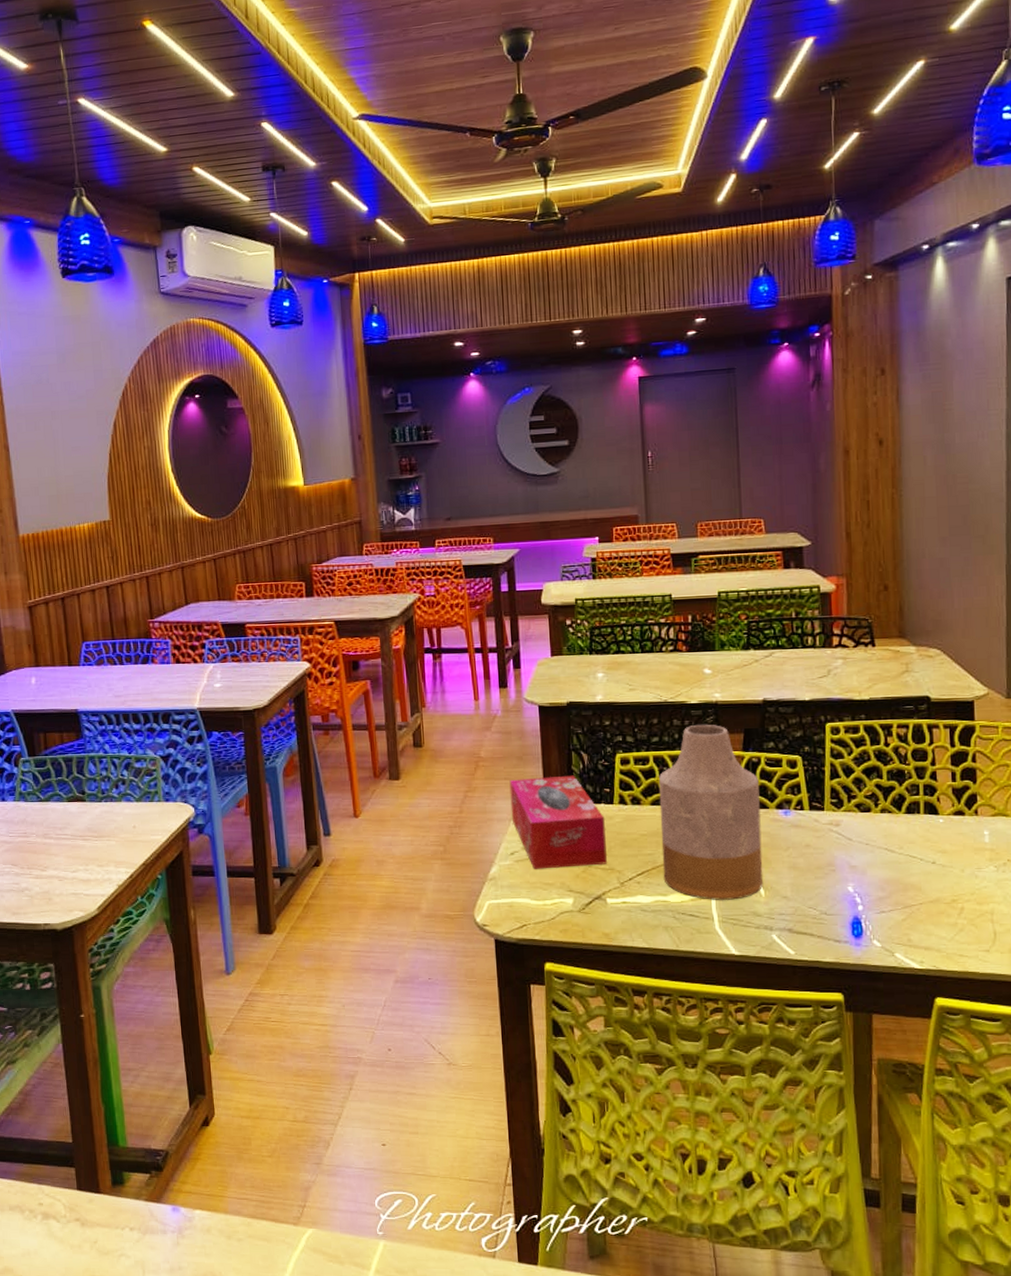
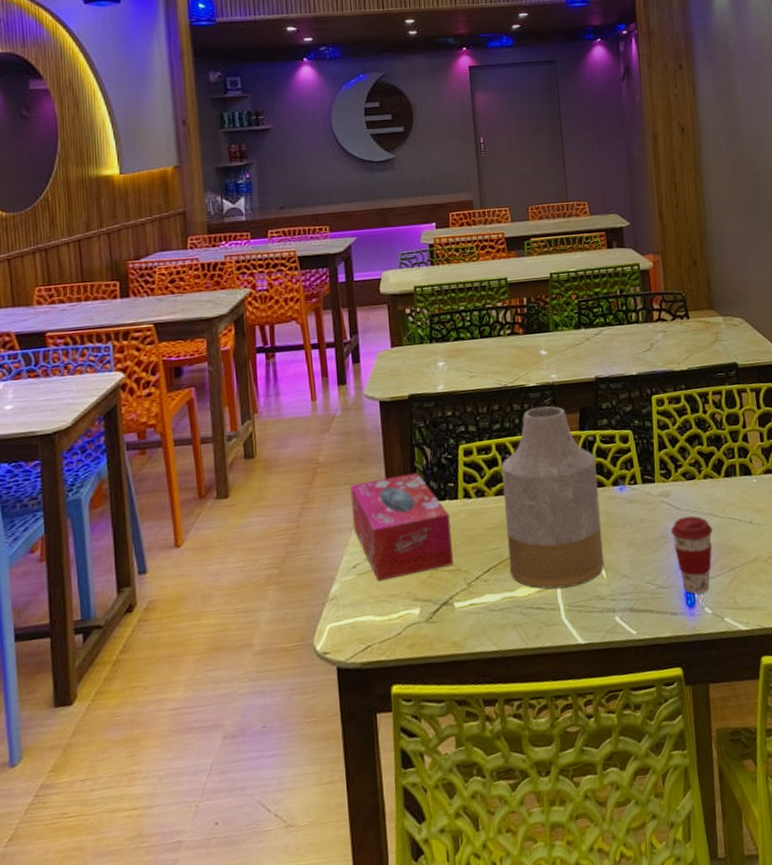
coffee cup: none [839,848,888,925] -> present [670,515,713,594]

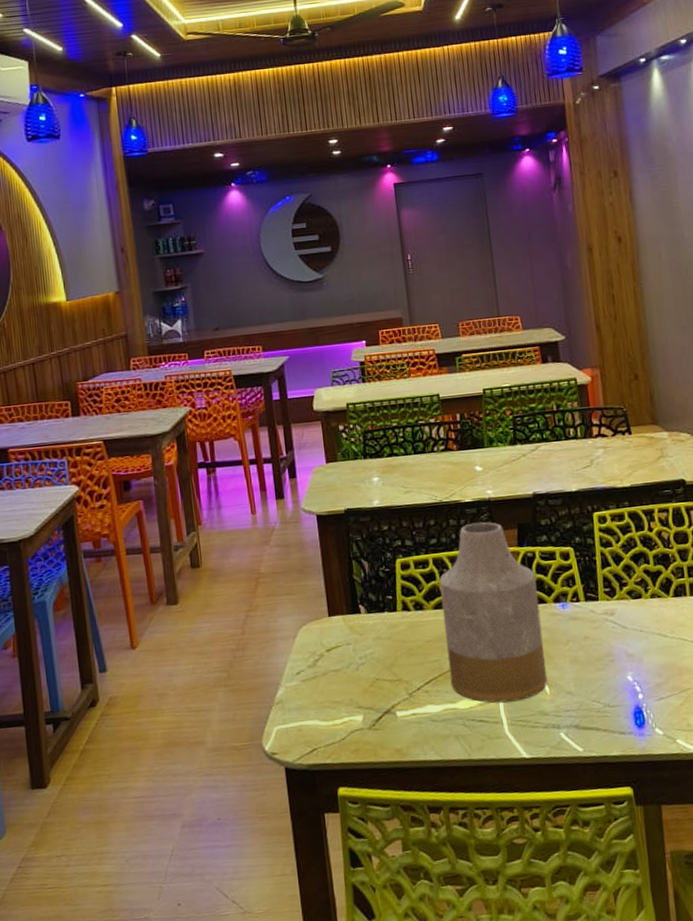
tissue box: present [350,472,453,581] -> none [291,584,394,688]
coffee cup: present [670,515,713,594] -> none [616,635,662,714]

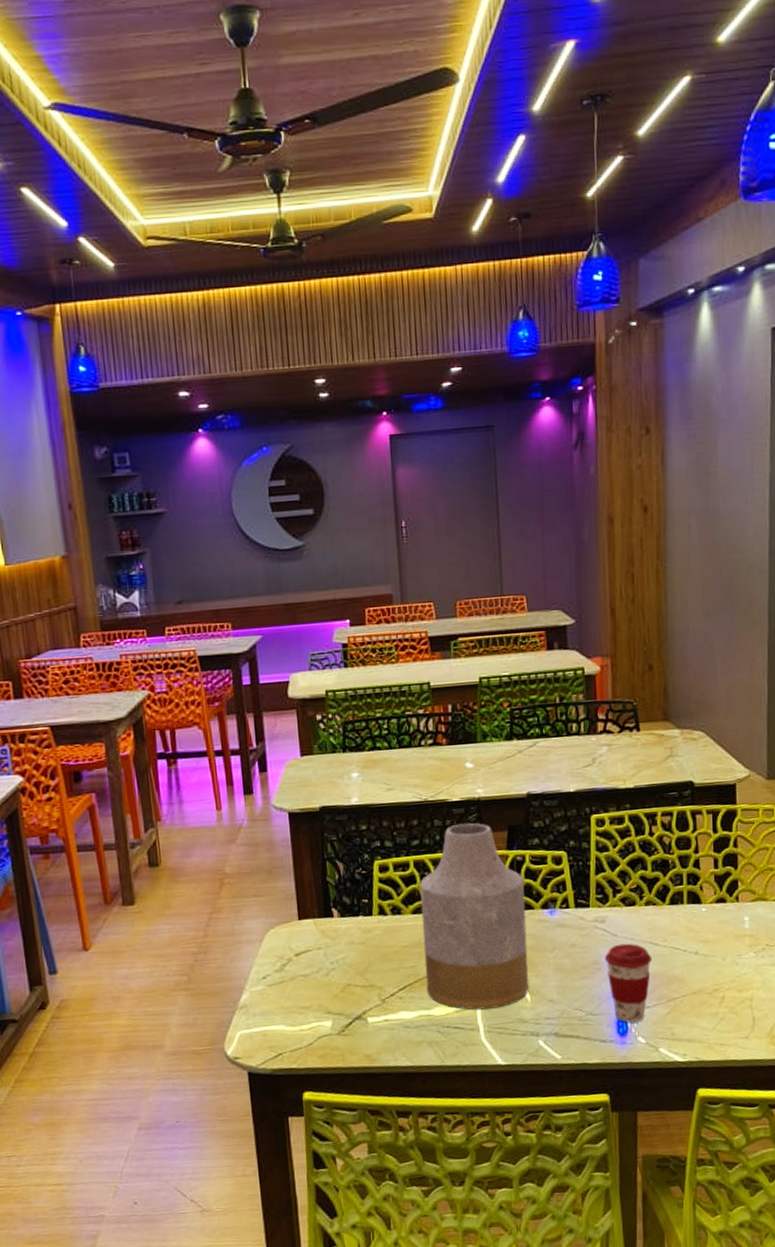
coffee cup: none [616,635,662,714] -> present [604,943,653,1023]

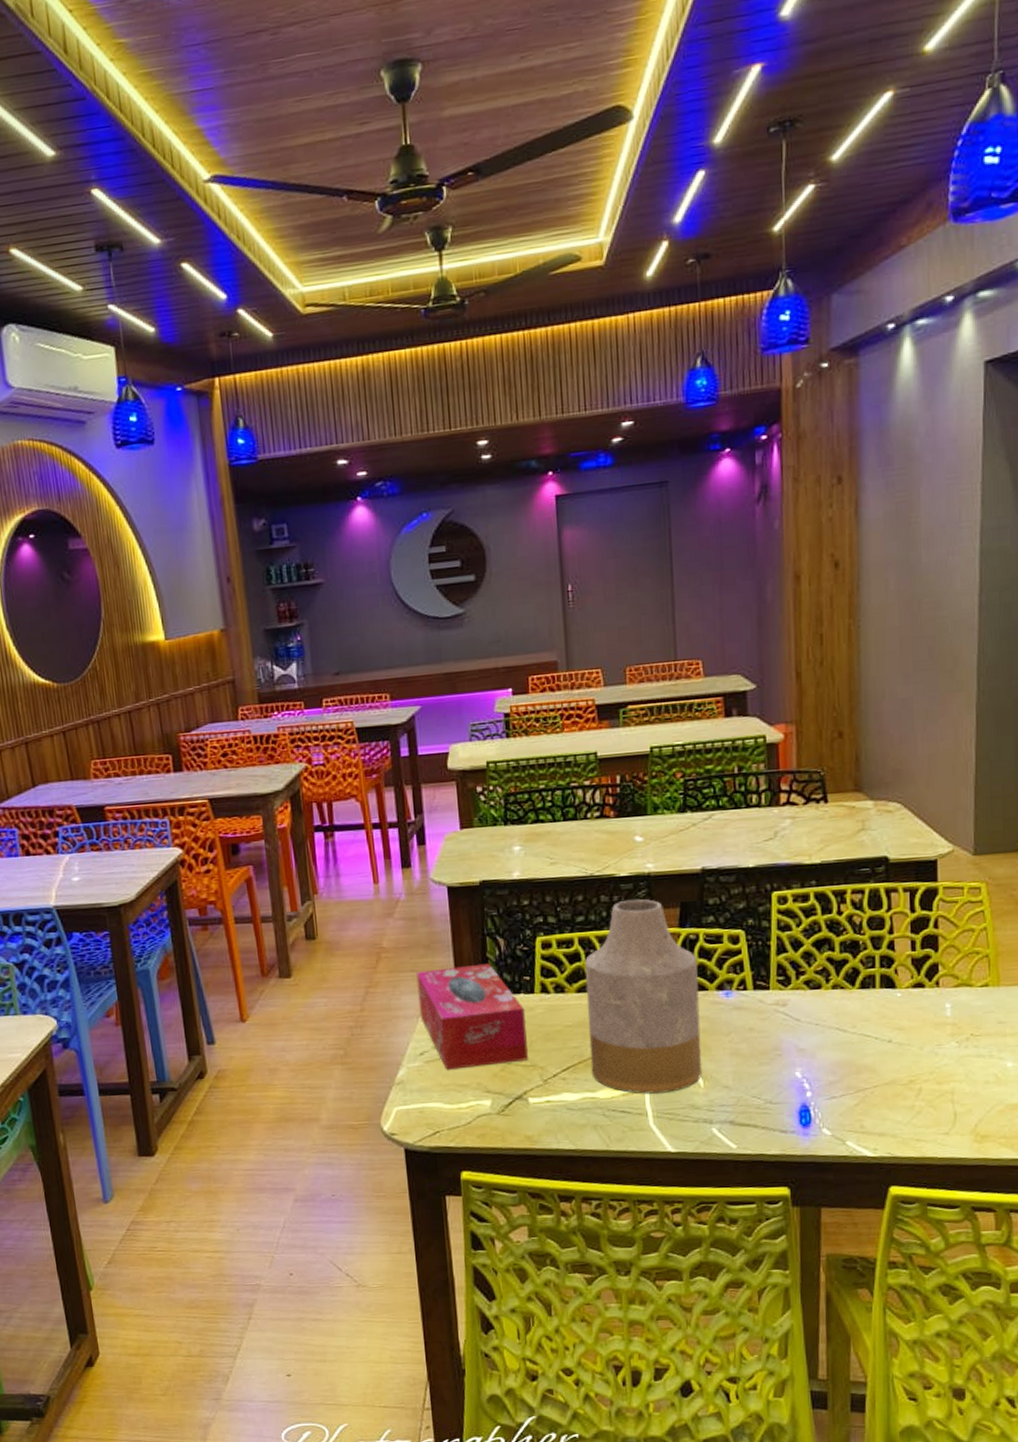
tissue box: none [258,887,367,993] -> present [416,963,528,1070]
coffee cup: present [604,943,653,1023] -> none [785,1028,840,1113]

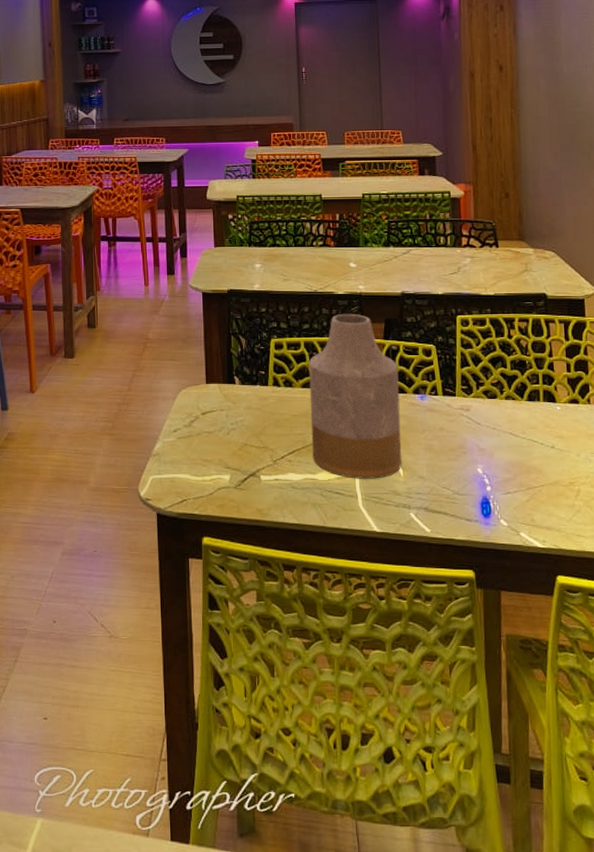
tissue box: present [416,963,528,1070] -> none [174,358,261,446]

